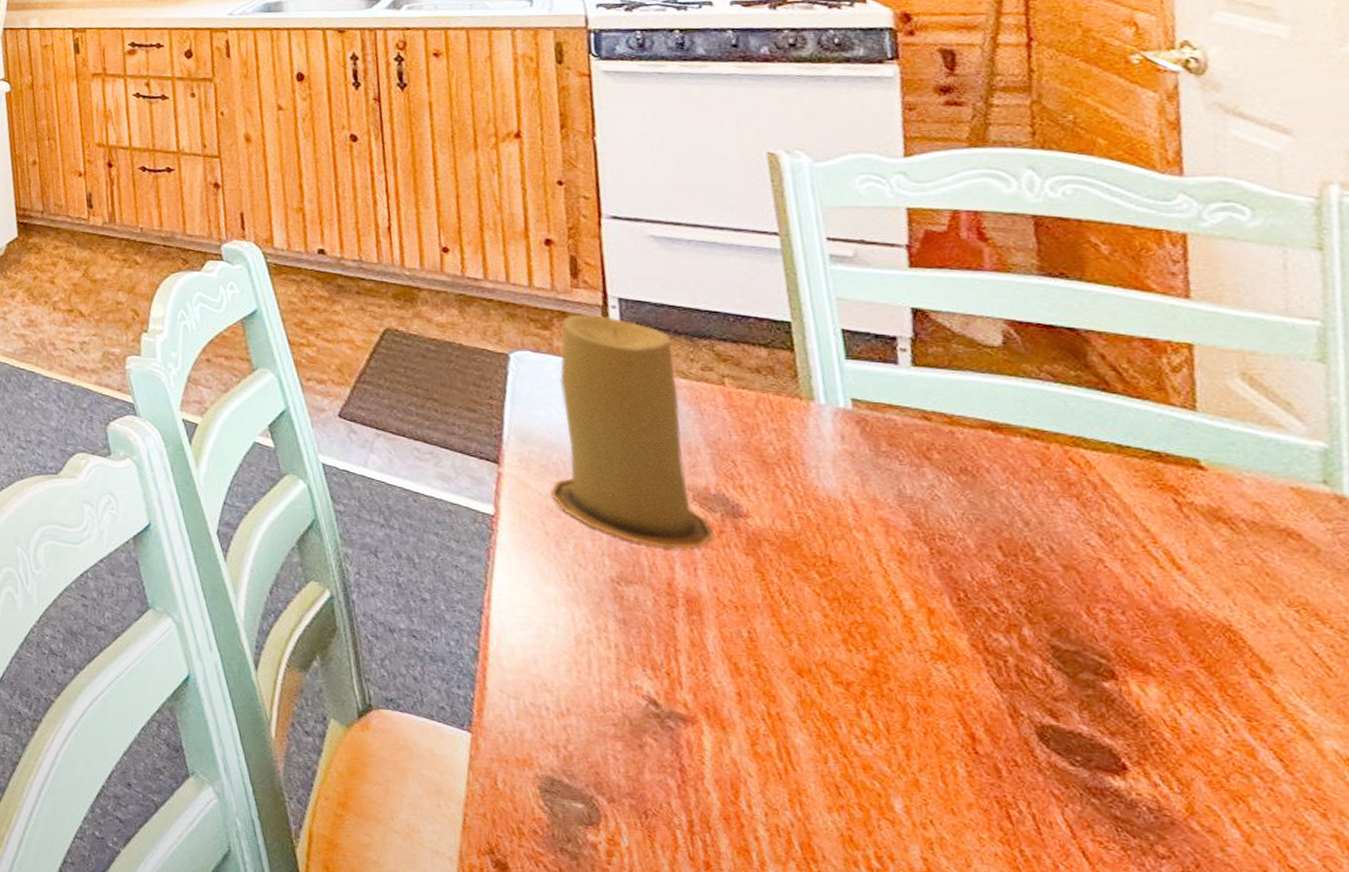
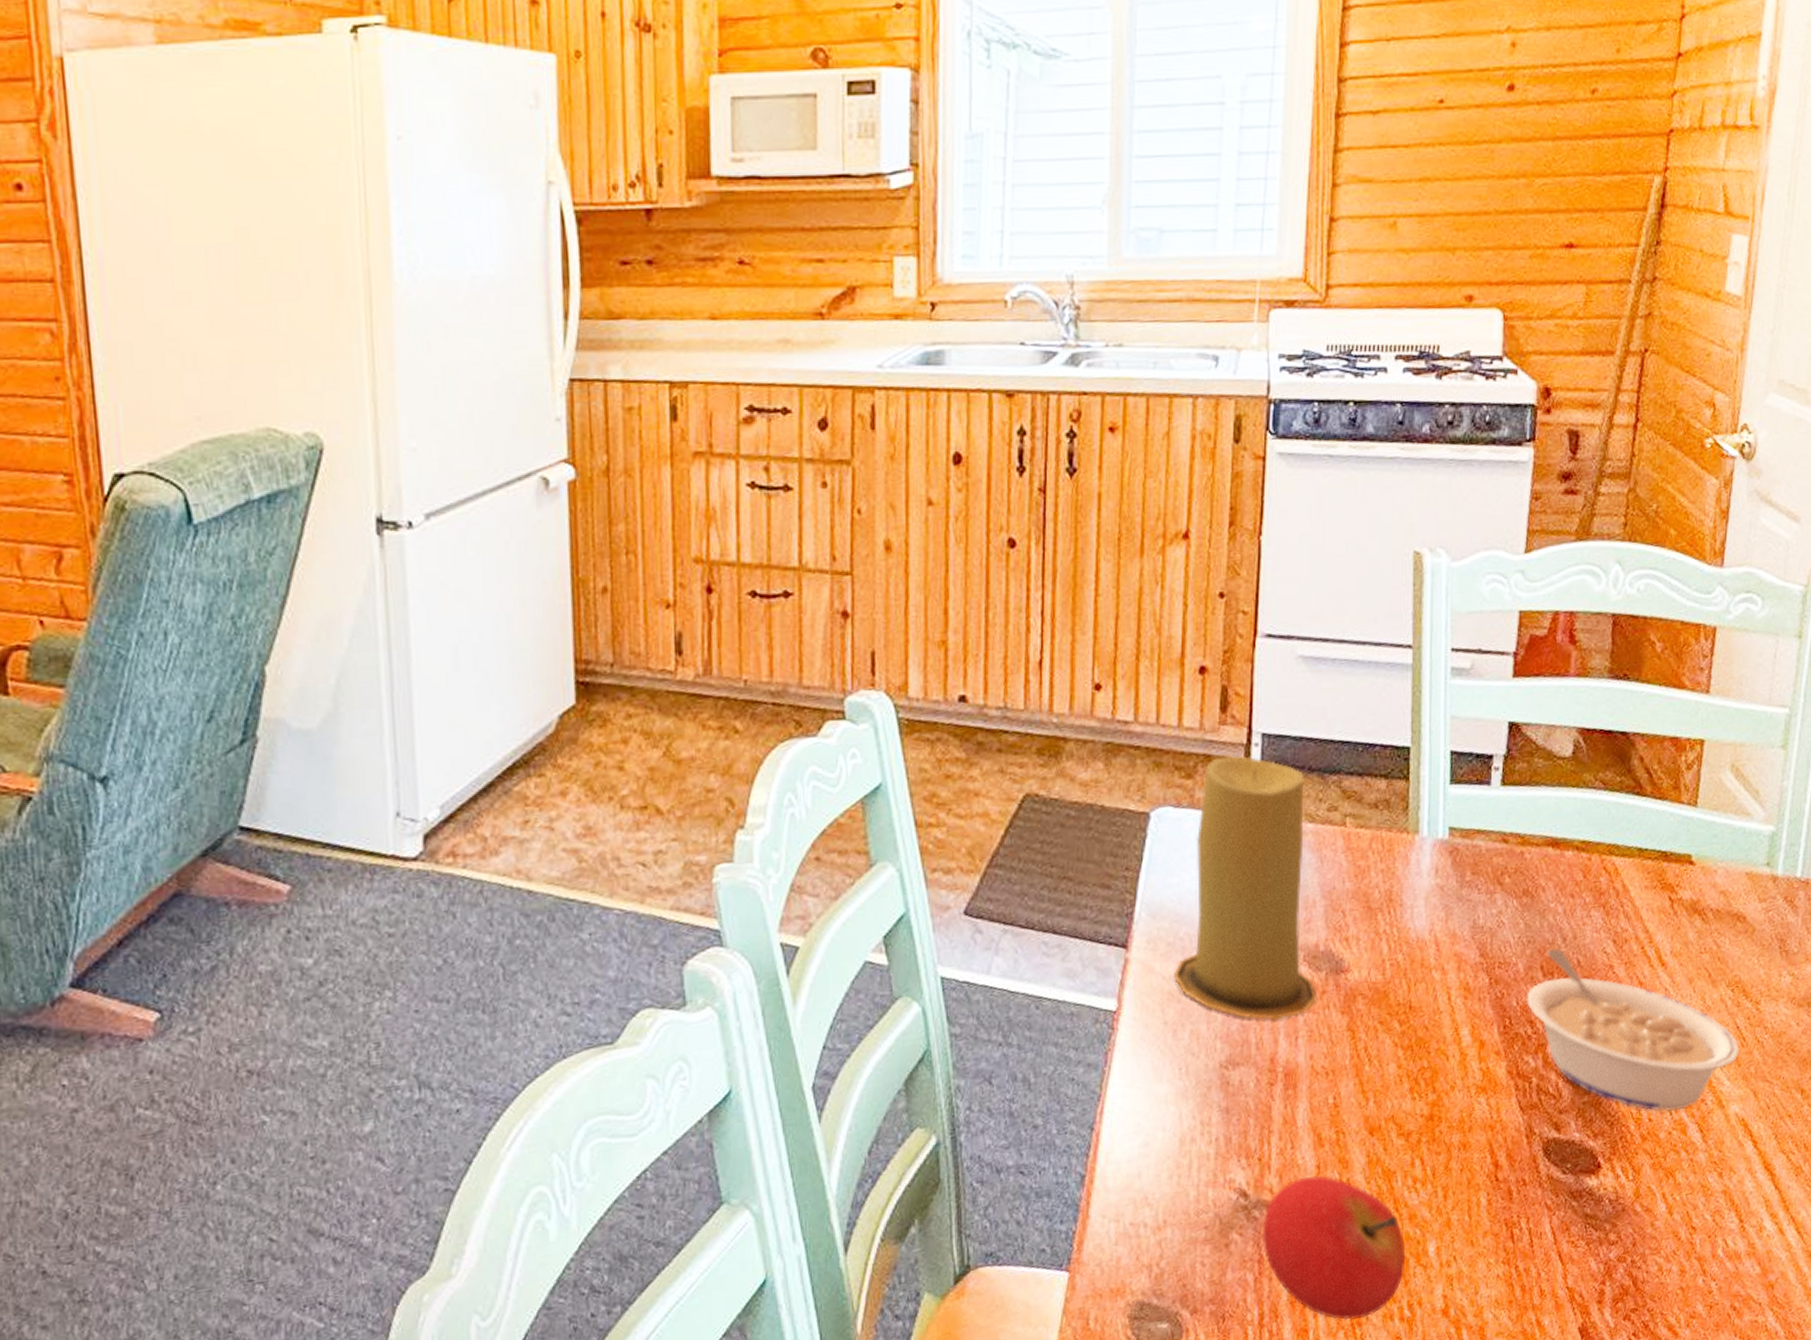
fruit: none [679,700,865,856] -> present [1262,1176,1406,1320]
legume: none [984,532,1327,731] -> present [1527,949,1740,1112]

